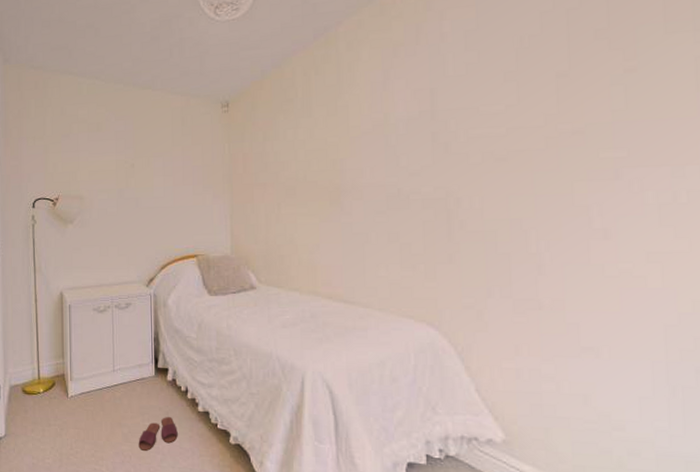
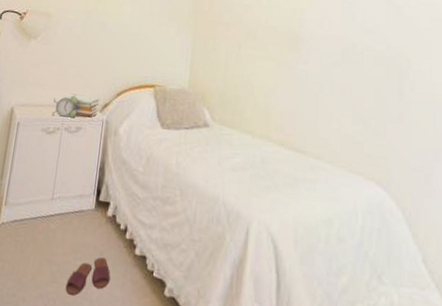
alarm clock: none [100,275,128,296] -> present [51,96,81,118]
books: none [108,272,145,293] -> present [62,93,100,118]

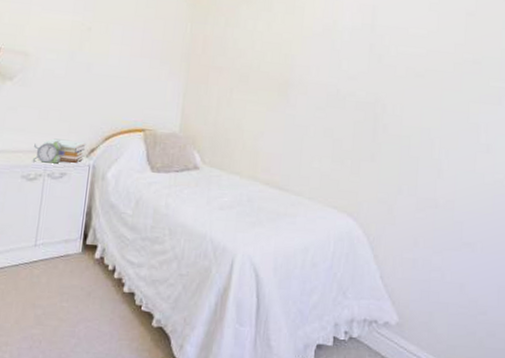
slippers: present [65,257,110,295] -> none [51,297,98,335]

